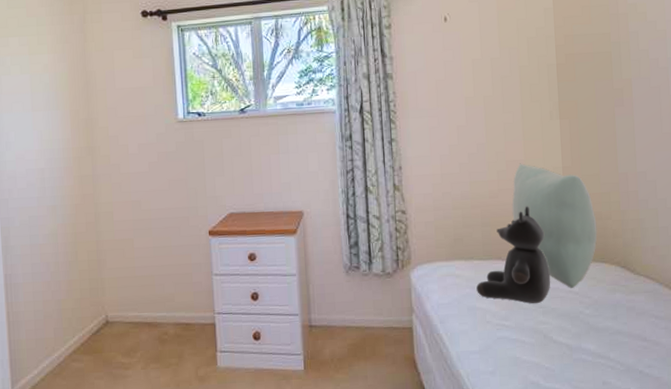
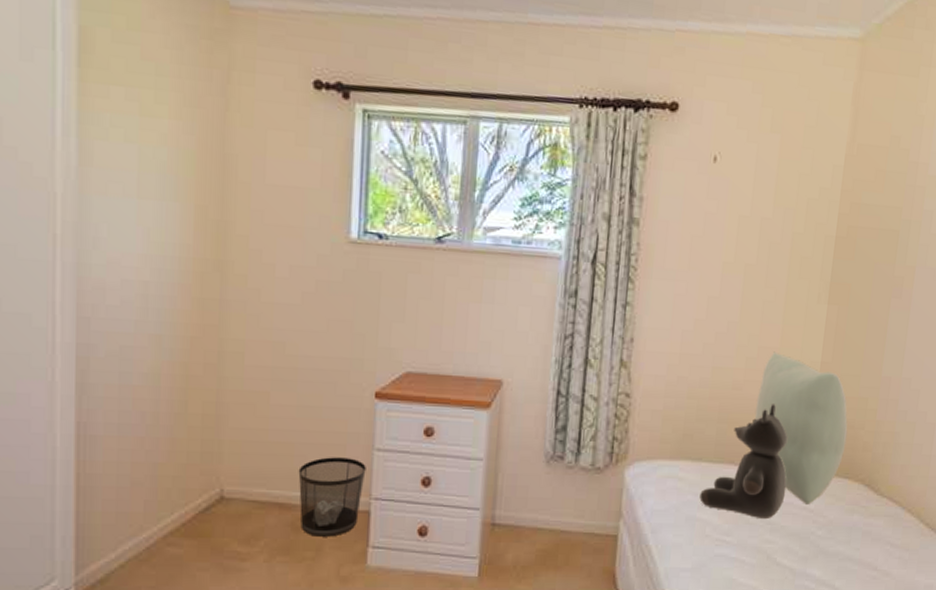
waste bin: none [159,283,209,347] -> present [298,457,366,537]

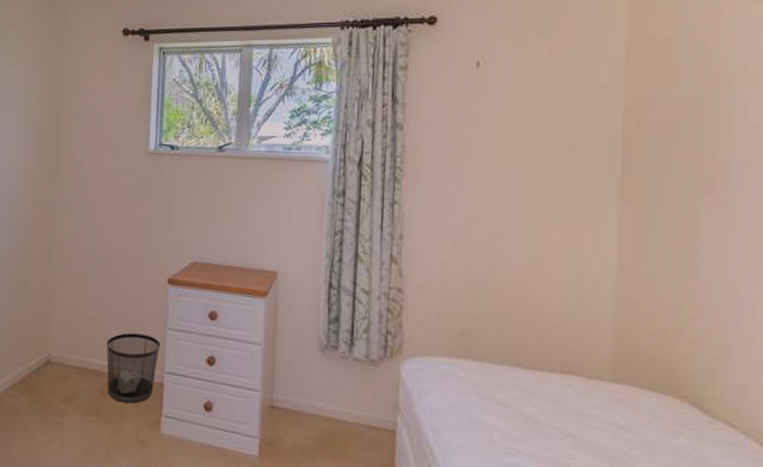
teddy bear: present [699,404,788,520] -> none [484,305,587,432]
pillow: present [754,351,848,504] -> none [541,250,660,420]

